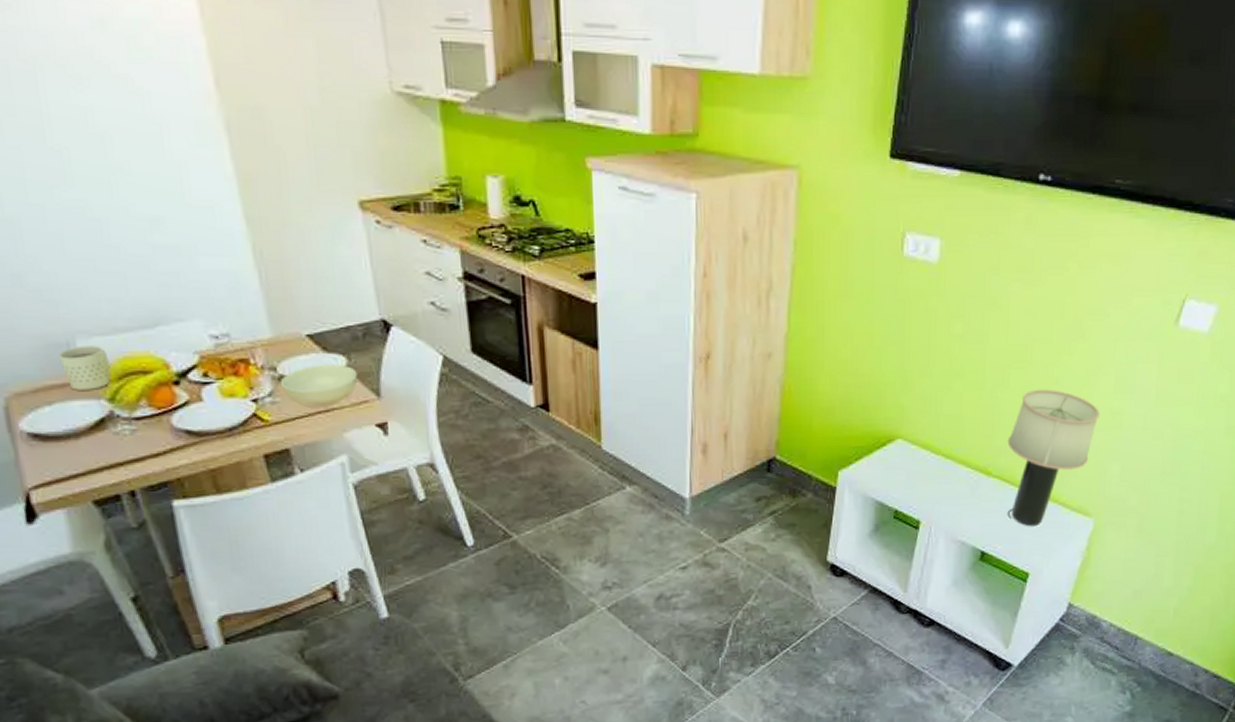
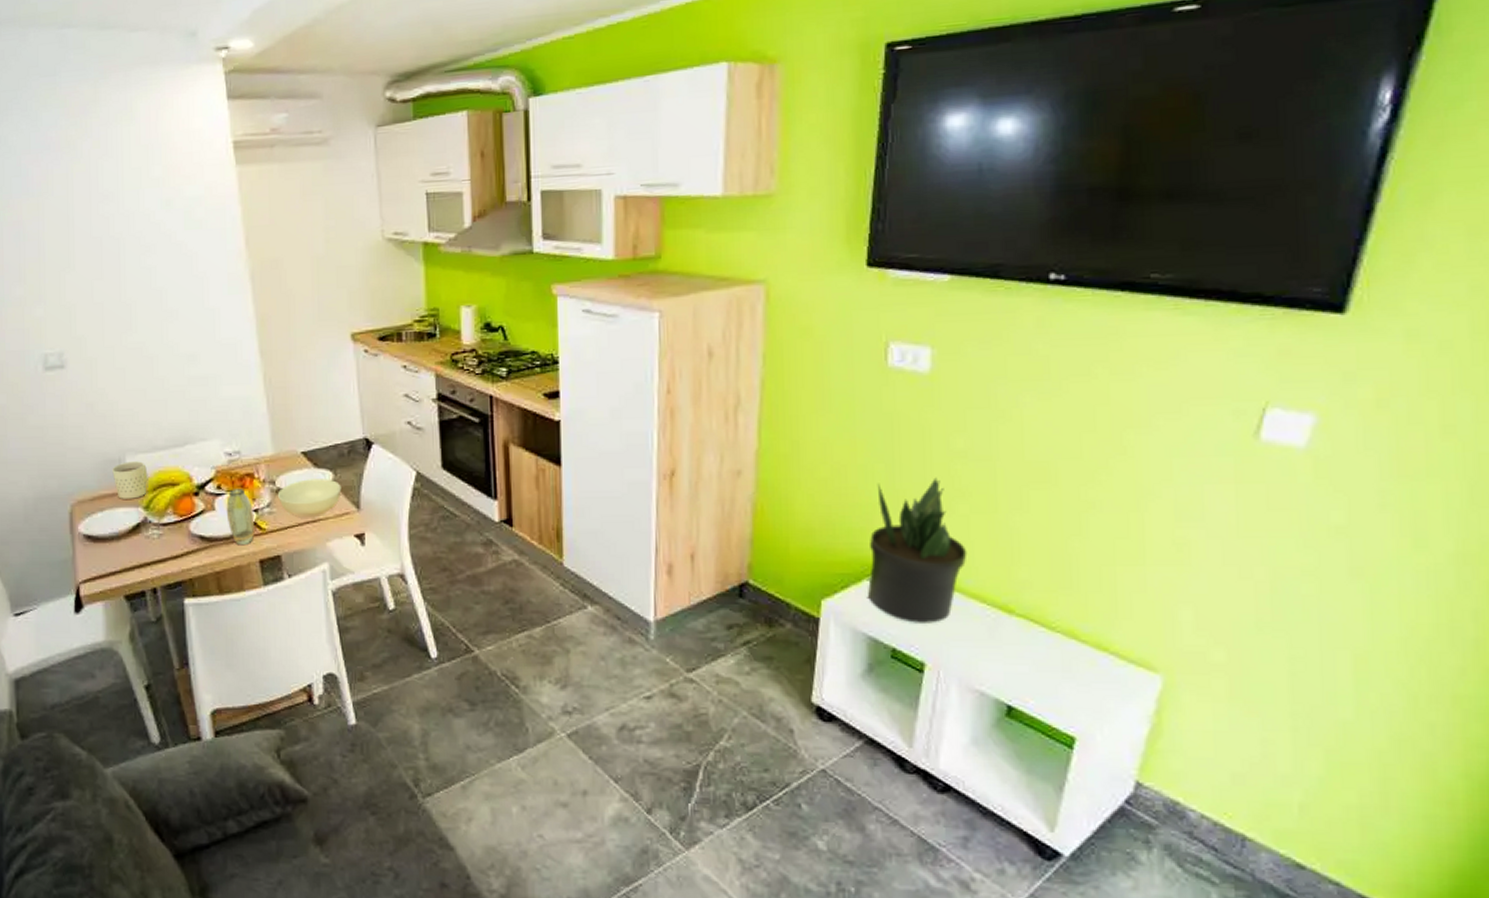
vase: none [216,376,255,440] -> present [226,489,255,546]
planter: none [878,359,959,488] -> present [868,477,968,623]
table lamp: present [1007,389,1100,527] -> none [1032,513,1157,680]

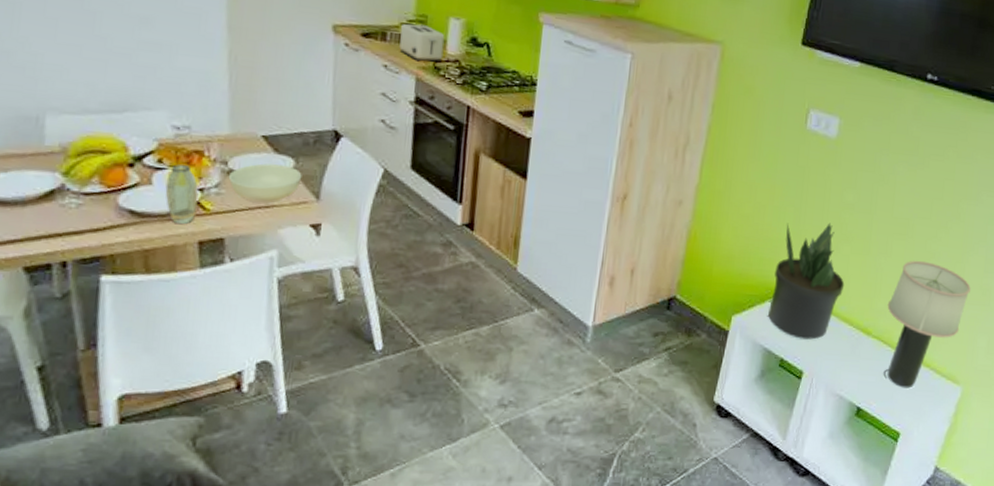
mug: present [112,461,149,499] -> none [25,121,73,163]
toaster: none [415,319,459,357] -> present [399,23,445,62]
table lamp: none [1032,513,1157,680] -> present [883,260,971,389]

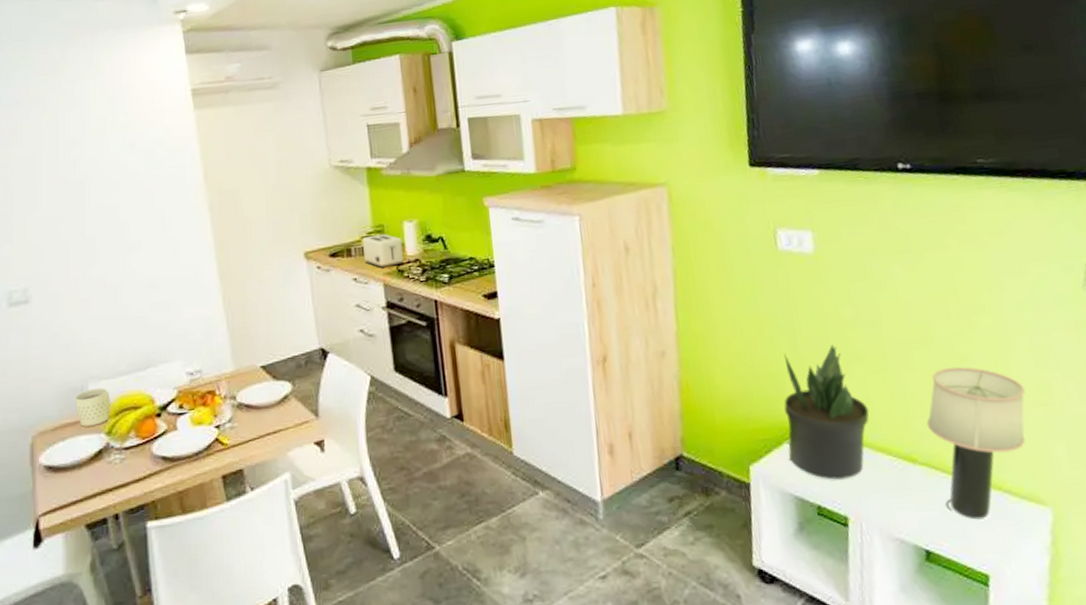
mug: none [25,121,73,163] -> present [75,387,111,427]
vase: present [165,165,199,225] -> none [188,406,217,463]
bowl: present [228,163,302,205] -> none [238,390,300,431]

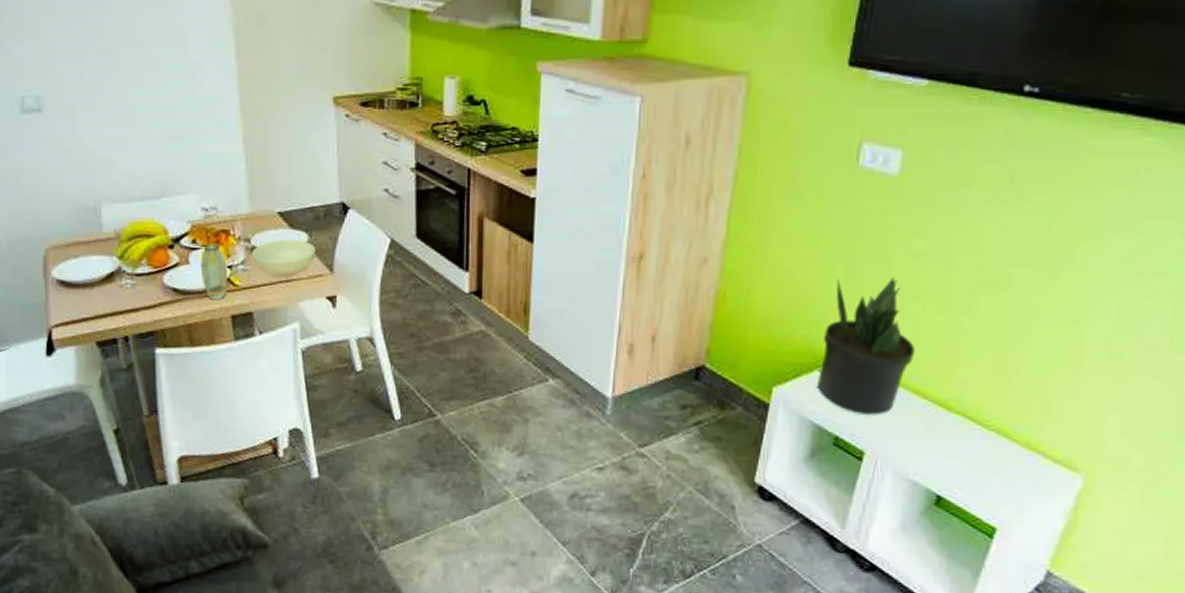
mug: present [75,387,111,427] -> none [88,210,124,248]
vase: none [188,406,217,463] -> present [200,244,228,300]
bowl: none [238,390,300,431] -> present [251,239,316,279]
toaster: present [363,234,404,269] -> none [397,88,441,127]
table lamp: present [926,366,1026,520] -> none [971,319,1094,476]

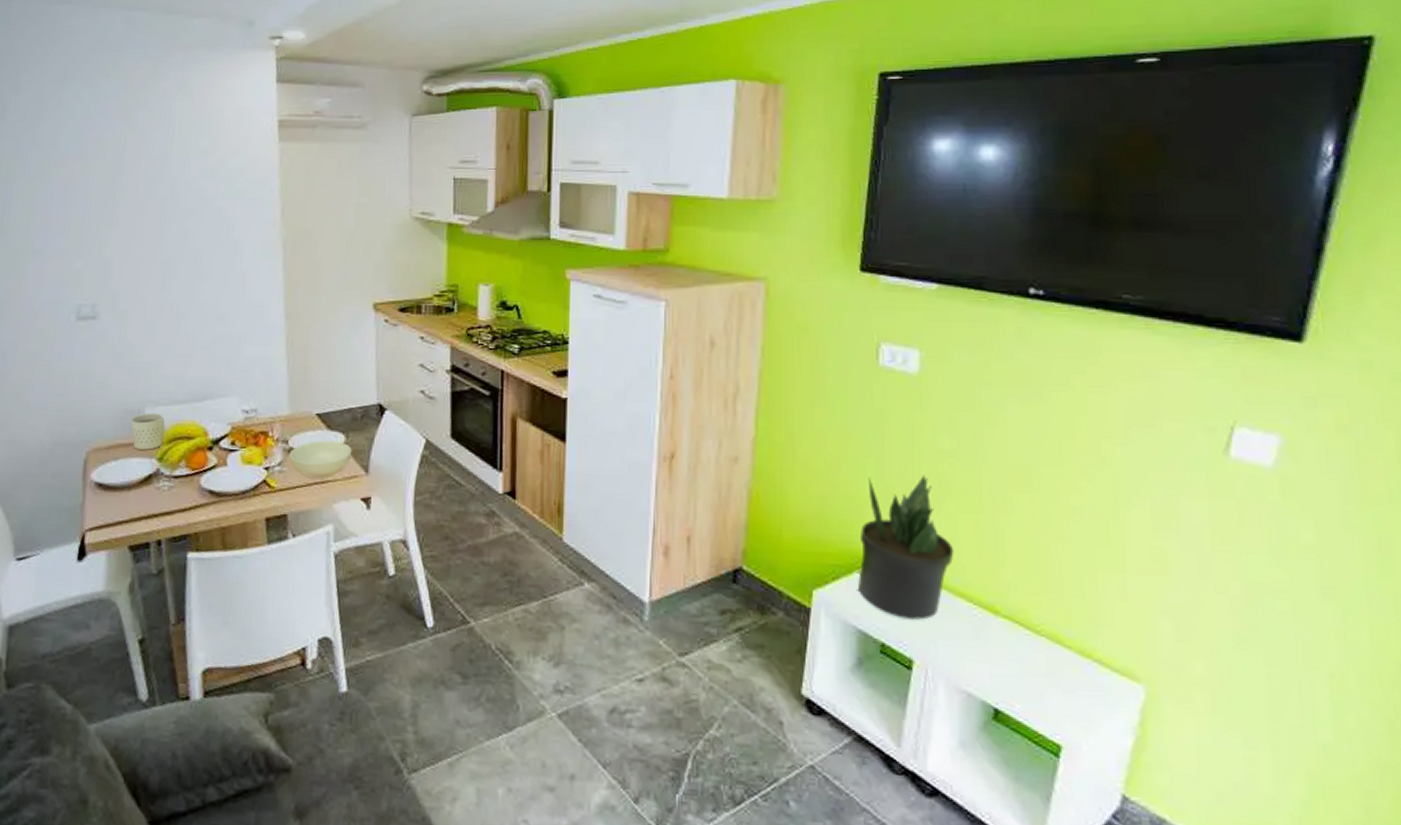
mug: none [88,210,124,248] -> present [130,413,166,450]
vase: present [200,244,228,300] -> none [237,446,265,503]

